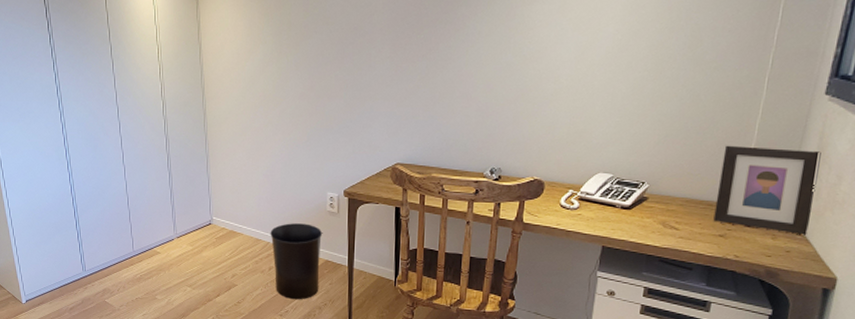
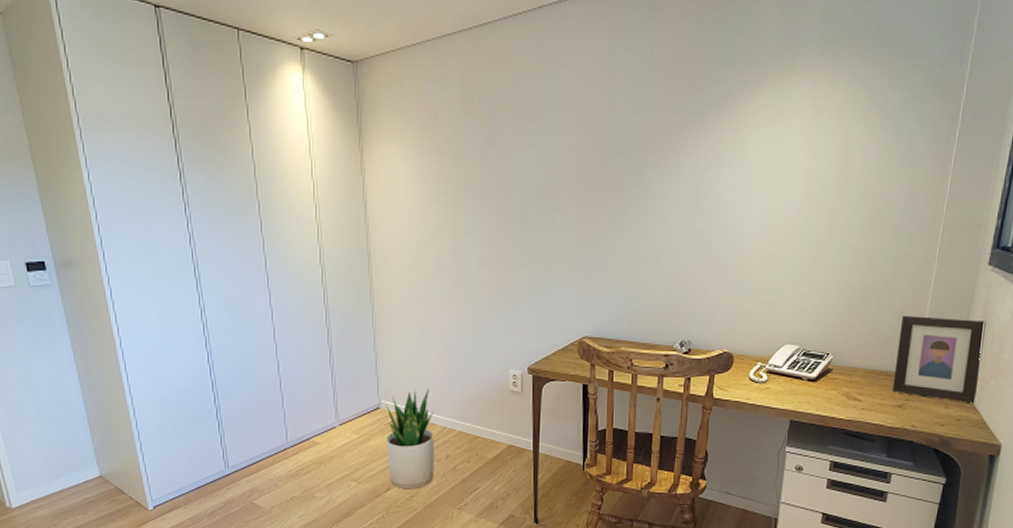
planter: none [217,207,259,297] -> present [386,388,434,490]
waste bin: present [270,223,322,299] -> none [447,405,504,489]

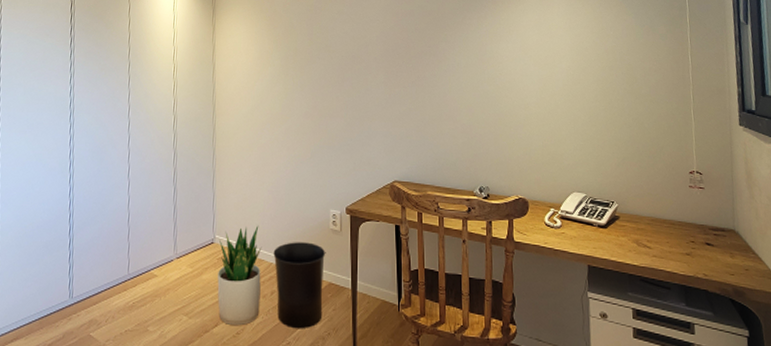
waste bin: none [447,405,504,489] -> present [273,242,325,328]
picture frame: present [892,315,986,403] -> none [672,168,758,254]

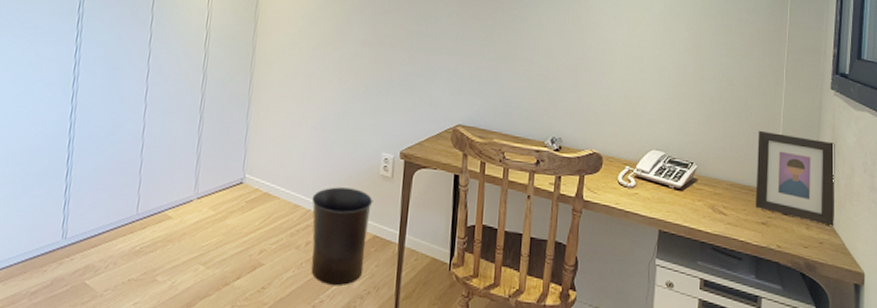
planter: present [217,225,262,326] -> none [242,165,300,280]
picture frame: none [672,168,758,254] -> present [755,130,835,226]

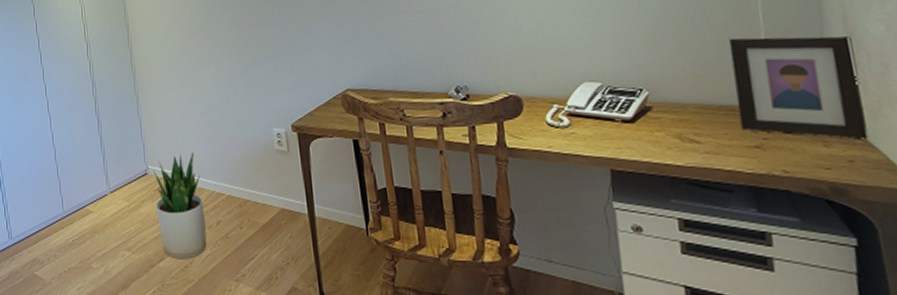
planter: none [242,165,300,280] -> present [153,152,207,259]
waste bin: present [311,187,372,285] -> none [214,166,278,259]

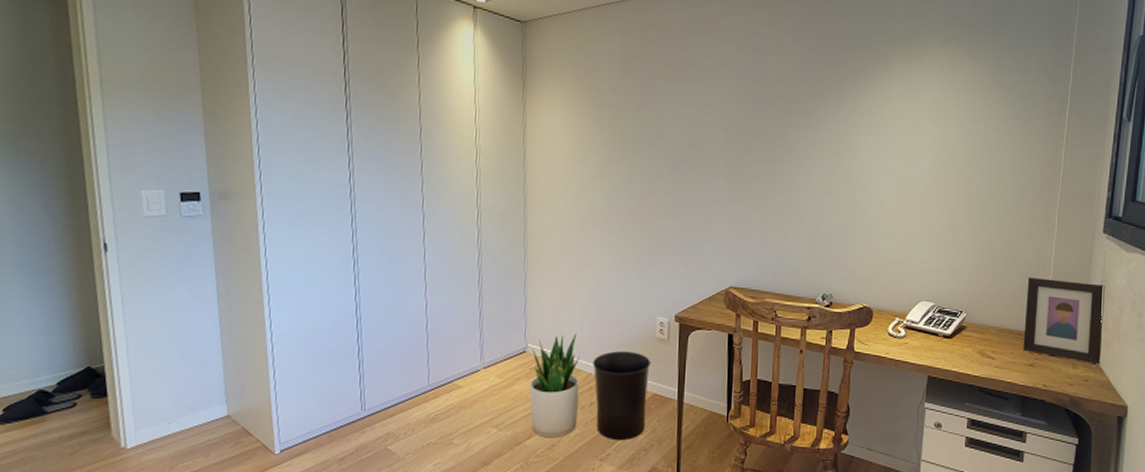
waste bin: none [214,166,278,259] -> present [593,351,650,440]

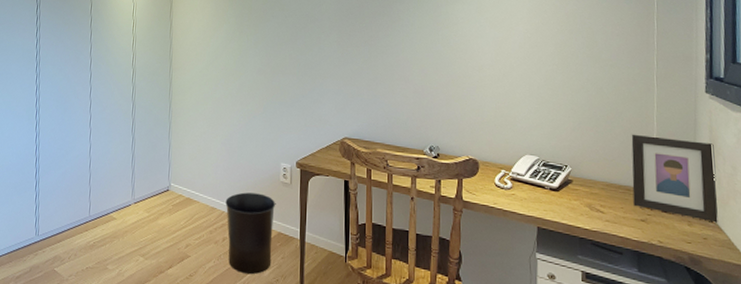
planter: present [530,333,580,438] -> none [172,175,215,269]

